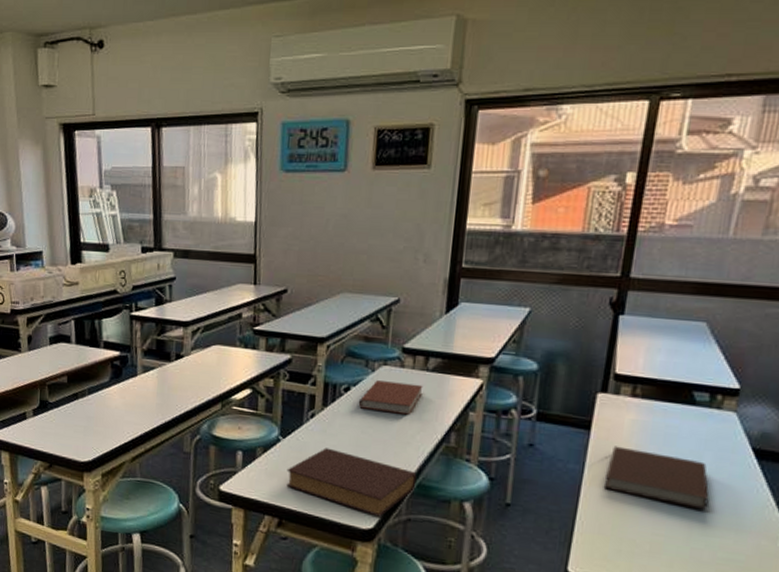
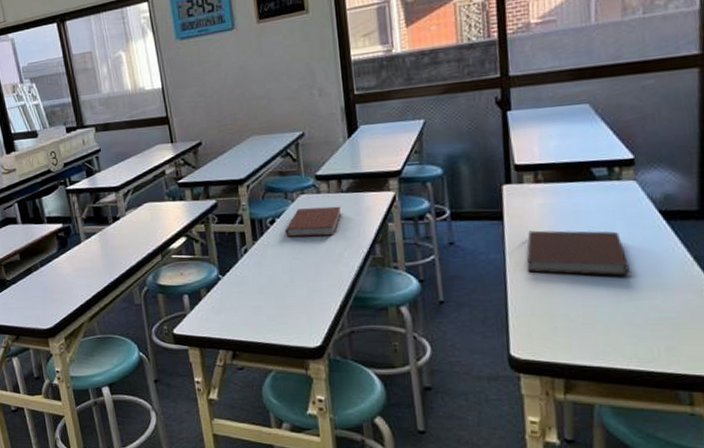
book: present [286,448,417,517] -> none [231,278,353,334]

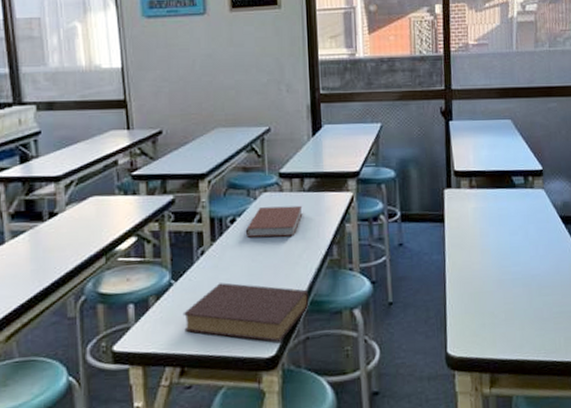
book: none [231,278,353,334] -> present [183,283,309,342]
notebook: present [526,230,630,277] -> none [462,232,539,275]

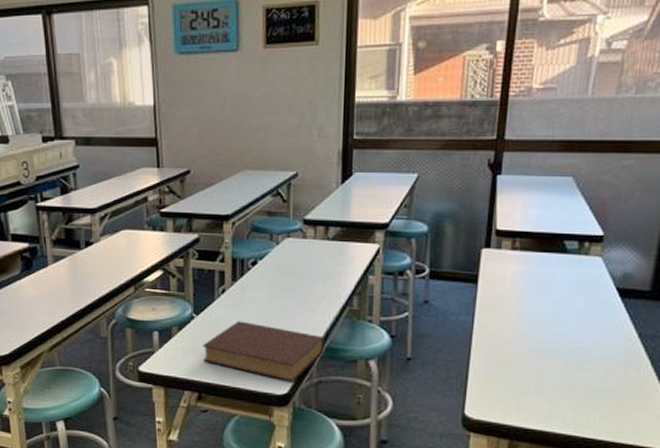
book: present [245,205,303,238] -> none [265,253,325,283]

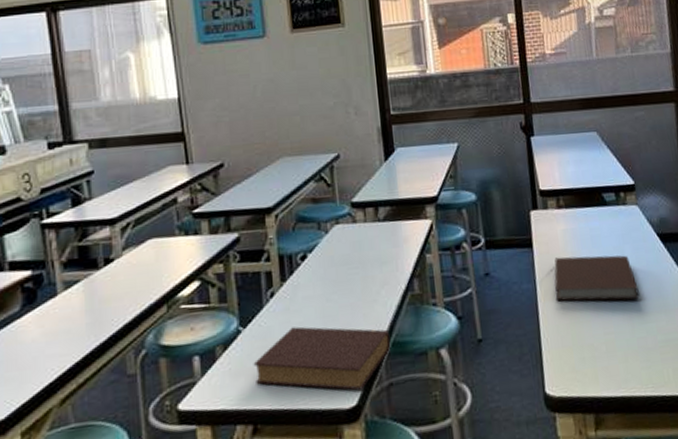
notebook: none [491,296,582,348] -> present [554,255,640,302]

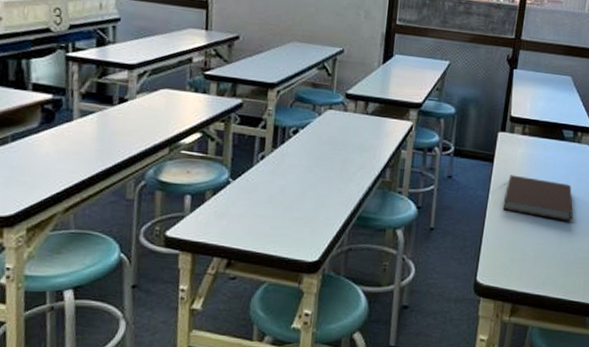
book: present [253,326,391,391] -> none [236,187,357,249]

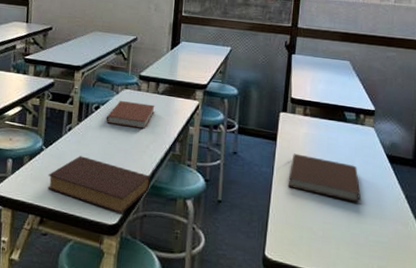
book: none [236,187,357,249] -> present [47,156,151,214]
book: none [305,123,364,154] -> present [105,101,155,129]

